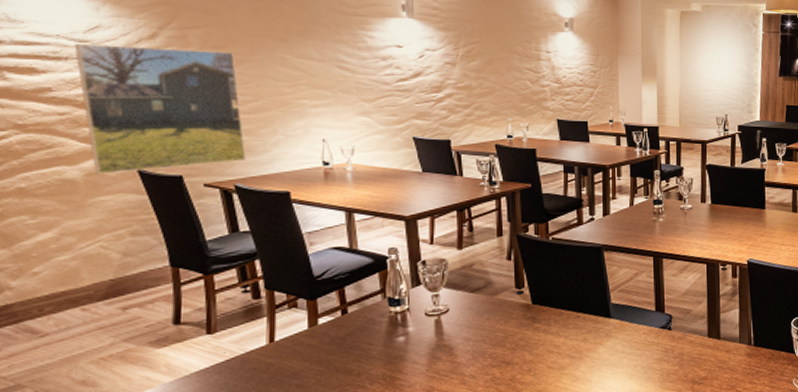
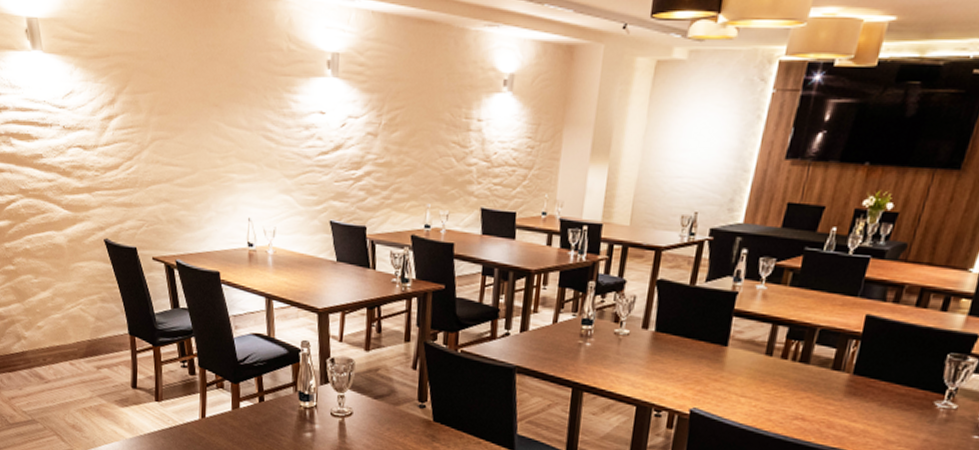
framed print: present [74,44,247,174] -> none [56,110,185,241]

